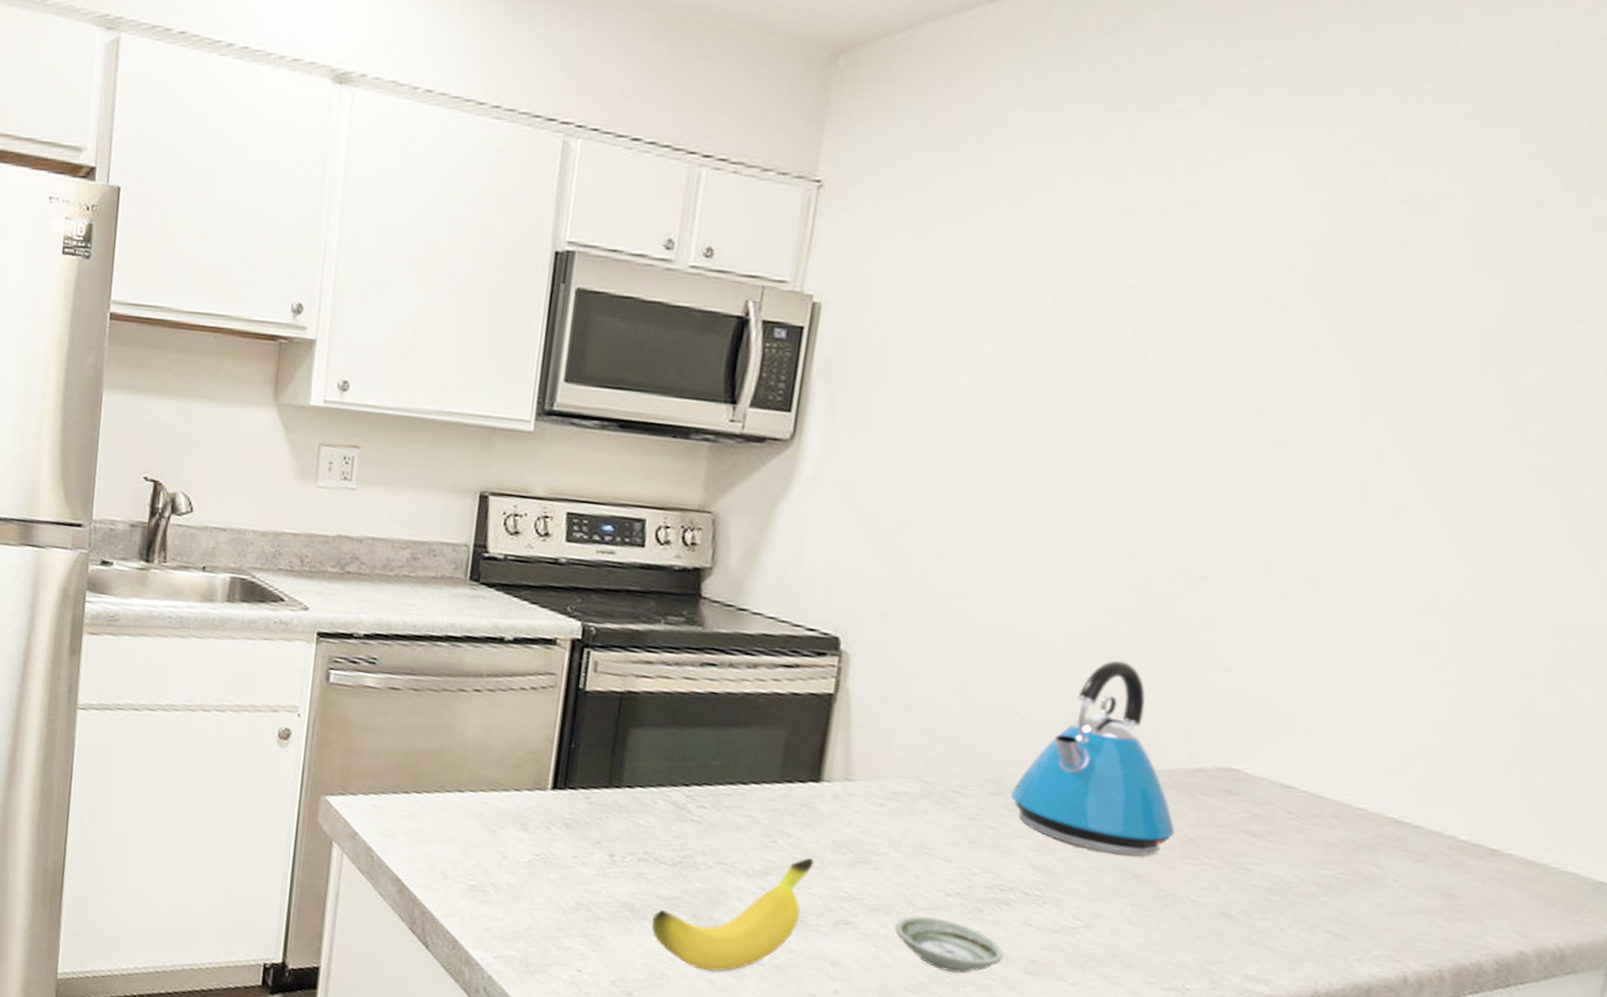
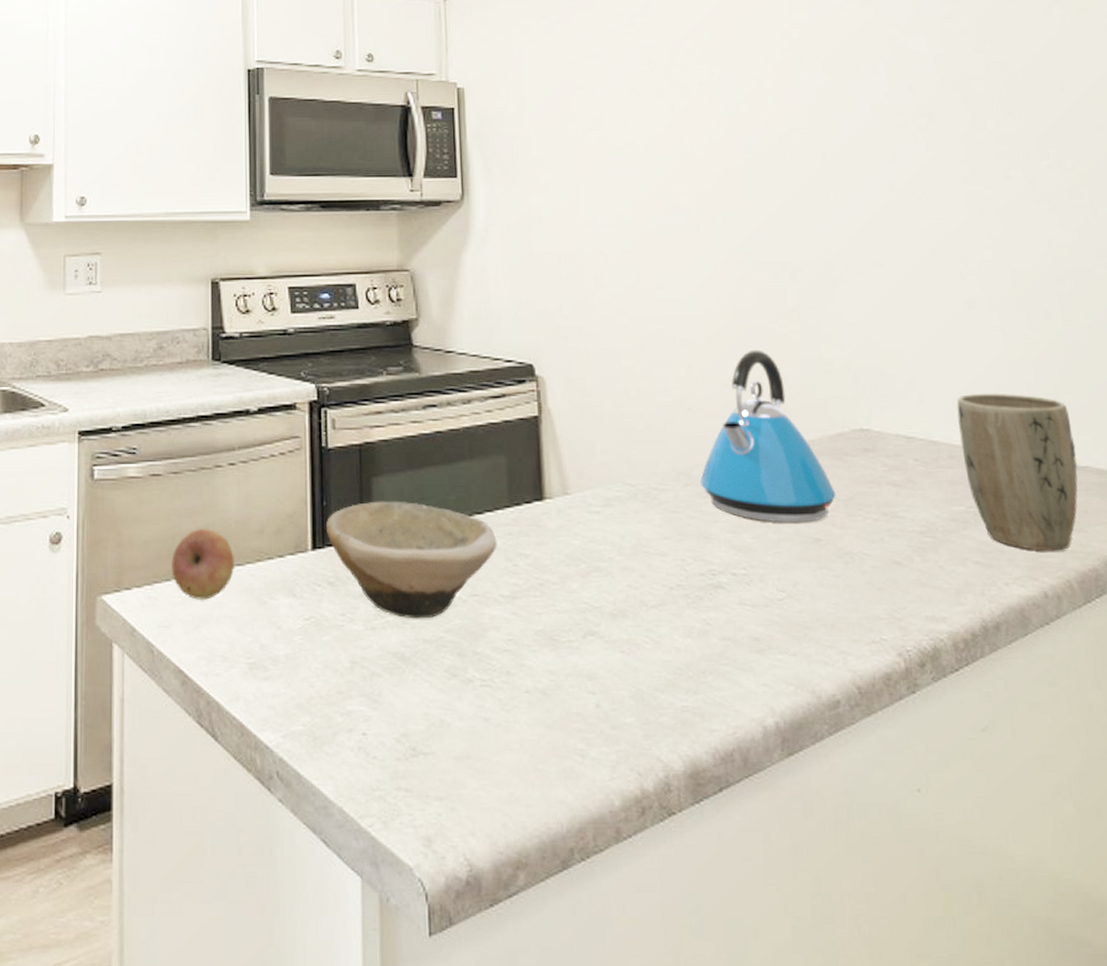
fruit: none [400,749,468,819] -> present [172,529,234,601]
bowl: none [570,752,759,877] -> present [326,501,497,619]
banana: present [651,858,814,972] -> none [422,576,554,709]
saucer: present [895,916,1004,974] -> none [634,614,731,664]
plant pot: none [1347,750,1512,938] -> present [956,393,1078,551]

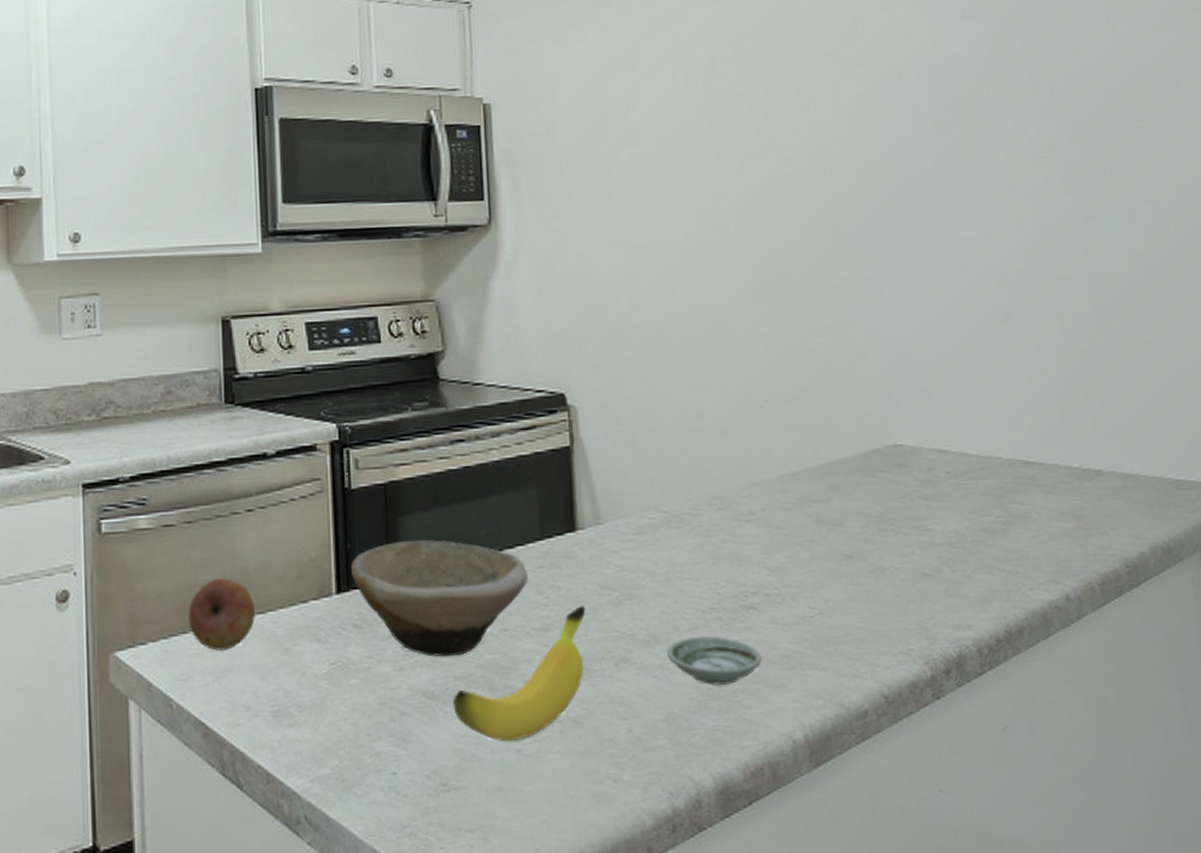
banana: none [422,576,554,709] -> present [453,606,586,742]
saucer: none [634,614,731,664] -> present [667,636,762,685]
kettle: present [700,350,836,523] -> none [734,369,869,542]
plant pot: present [956,393,1078,551] -> none [989,403,1103,556]

